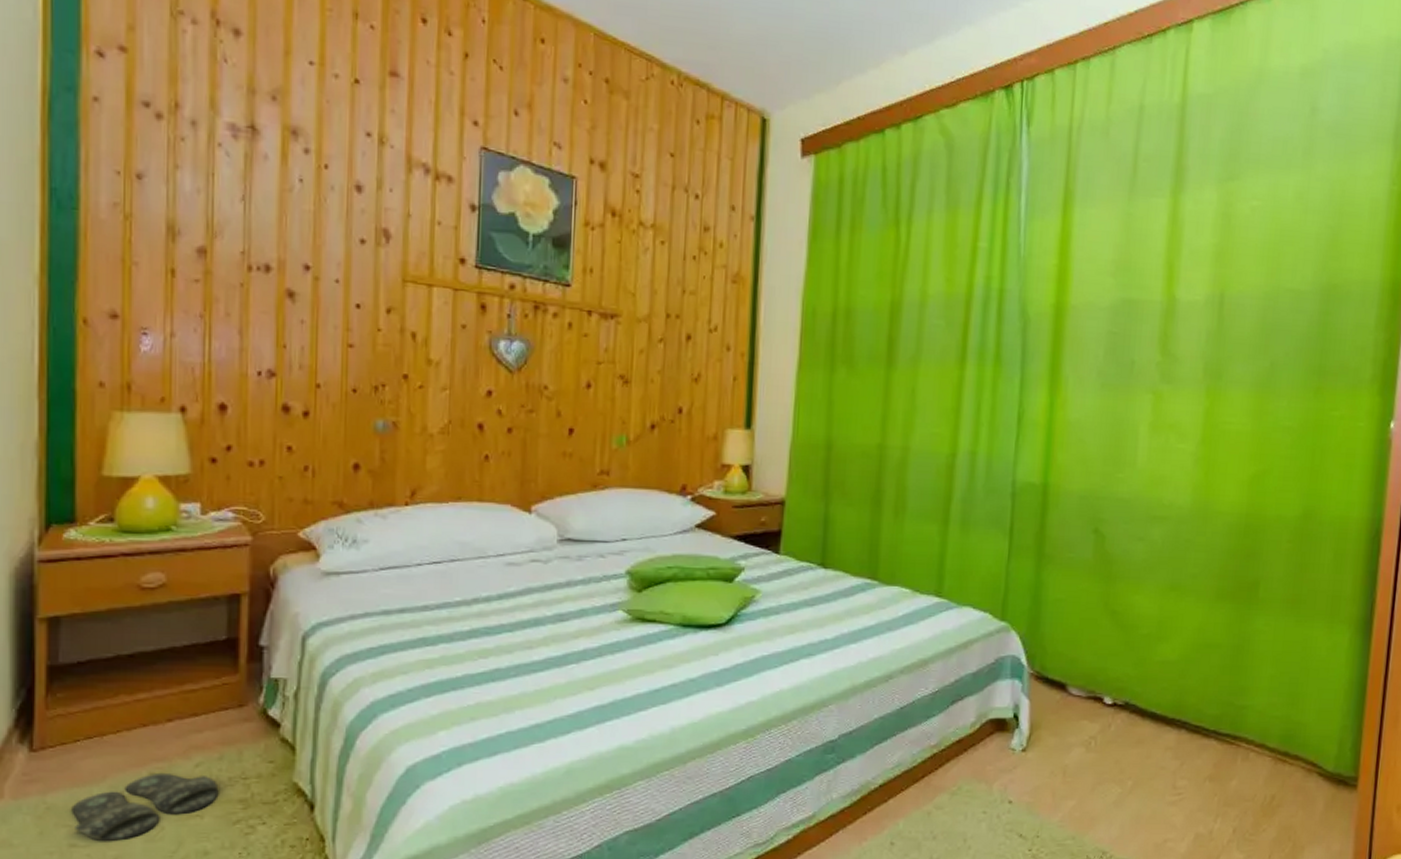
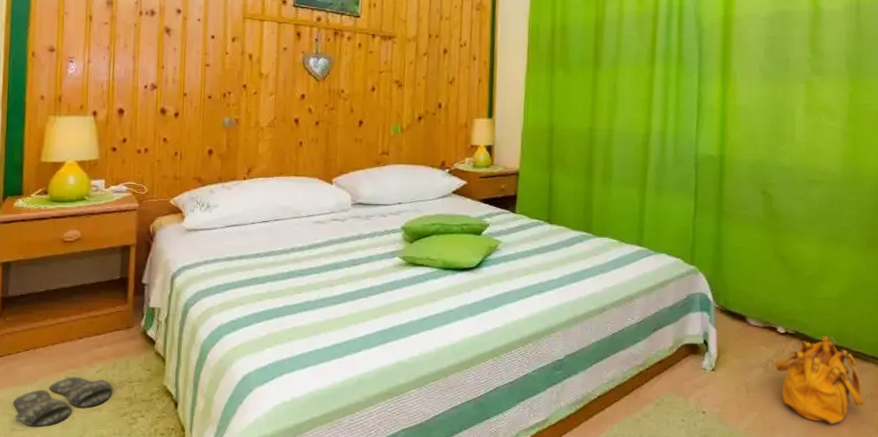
handbag: none [1098,706,1202,814] -> present [774,335,864,425]

